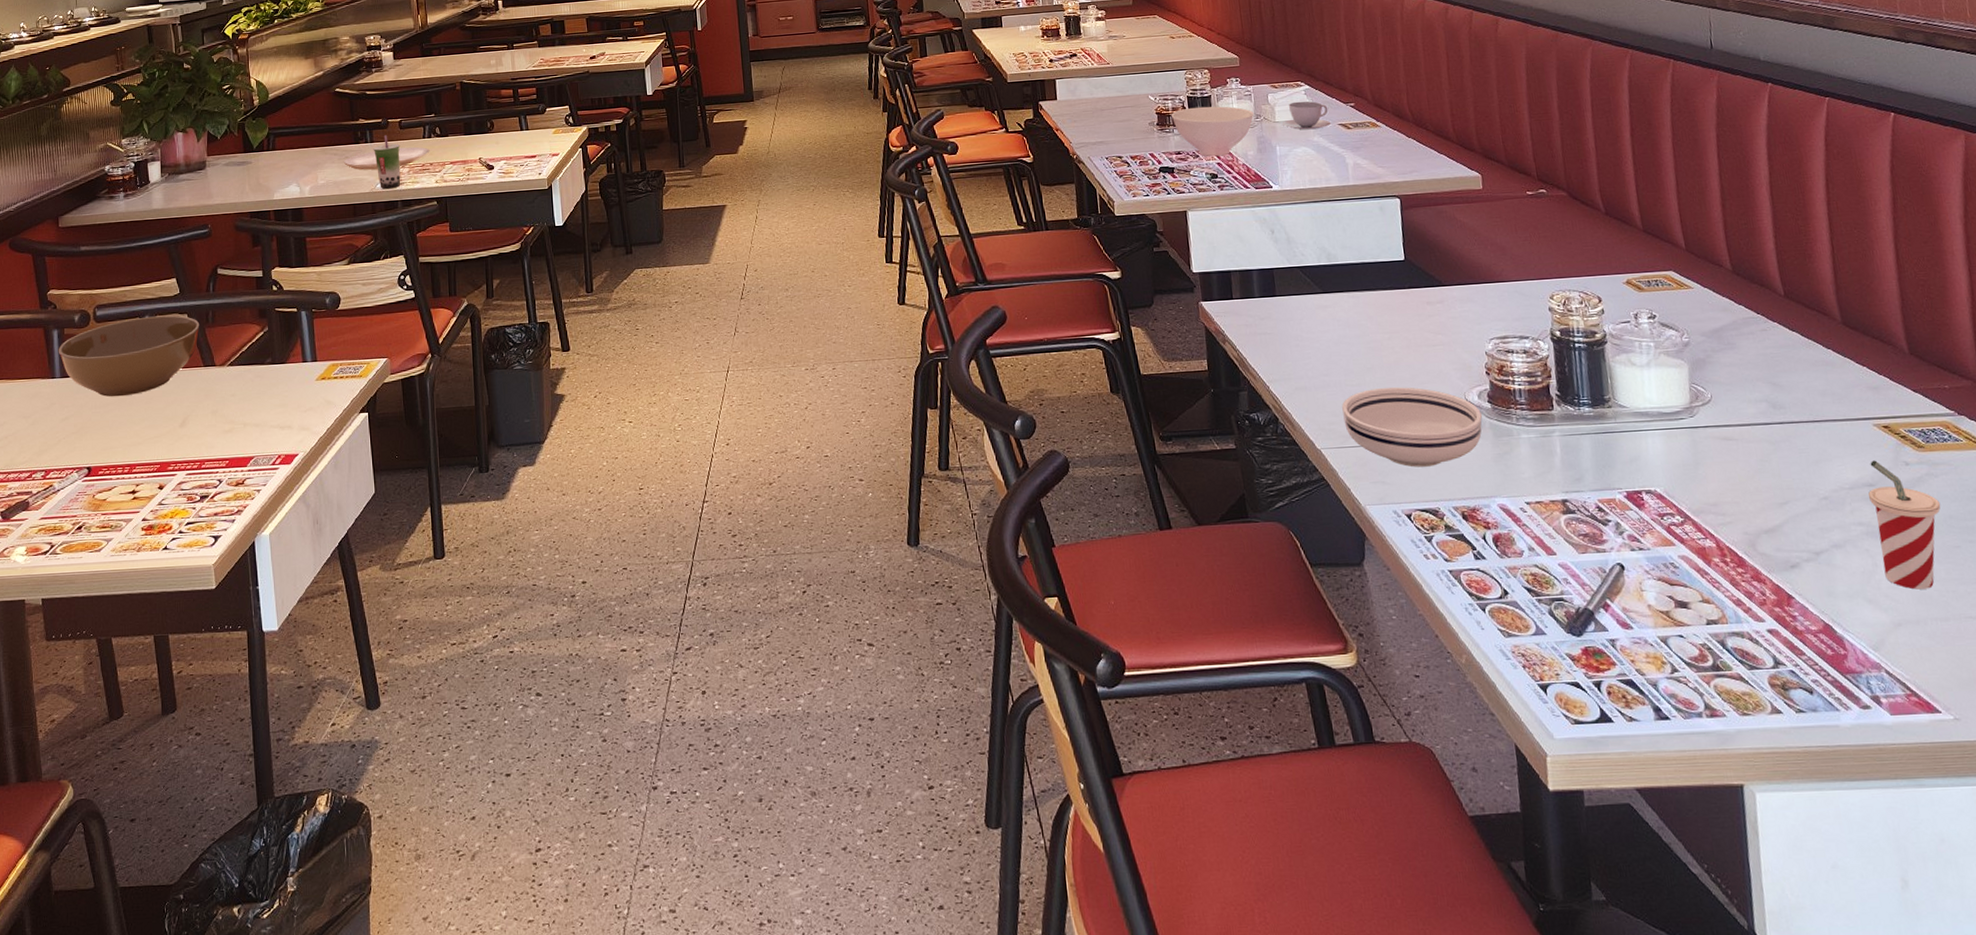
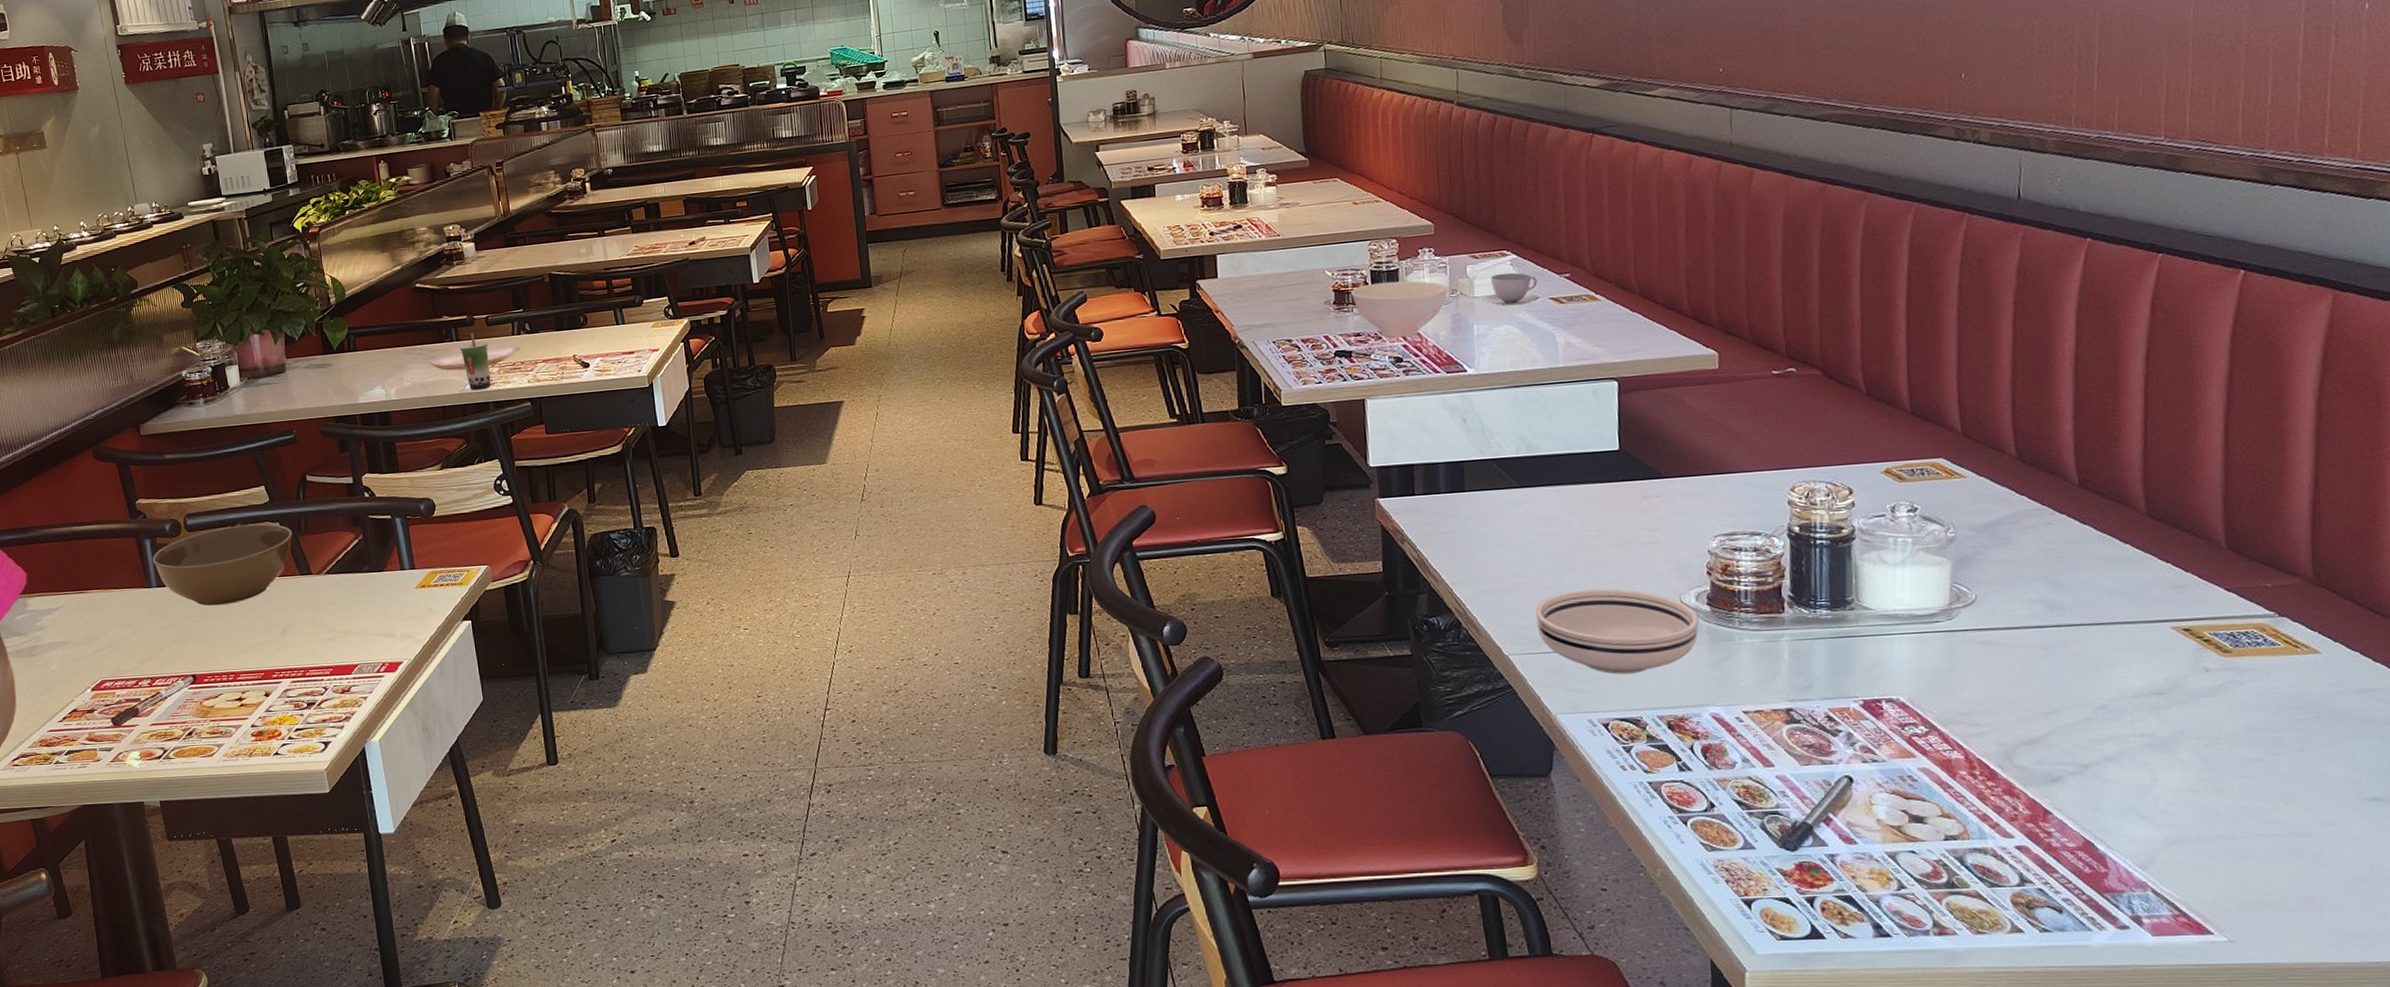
beverage cup: present [1868,460,1941,590] -> none [2156,666,2244,806]

